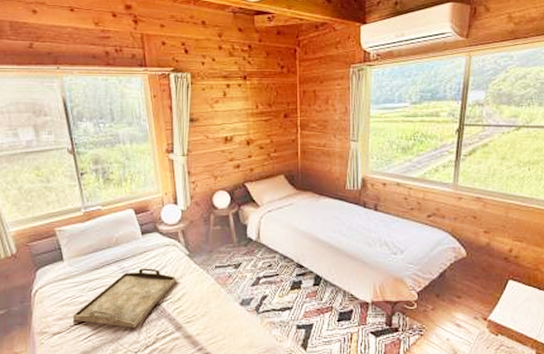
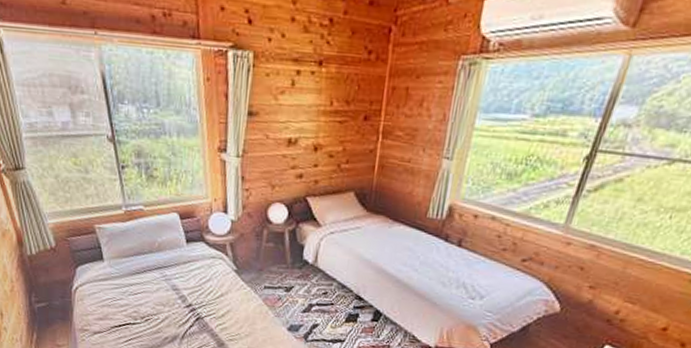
serving tray: present [72,268,177,328] -> none [113,278,222,338]

